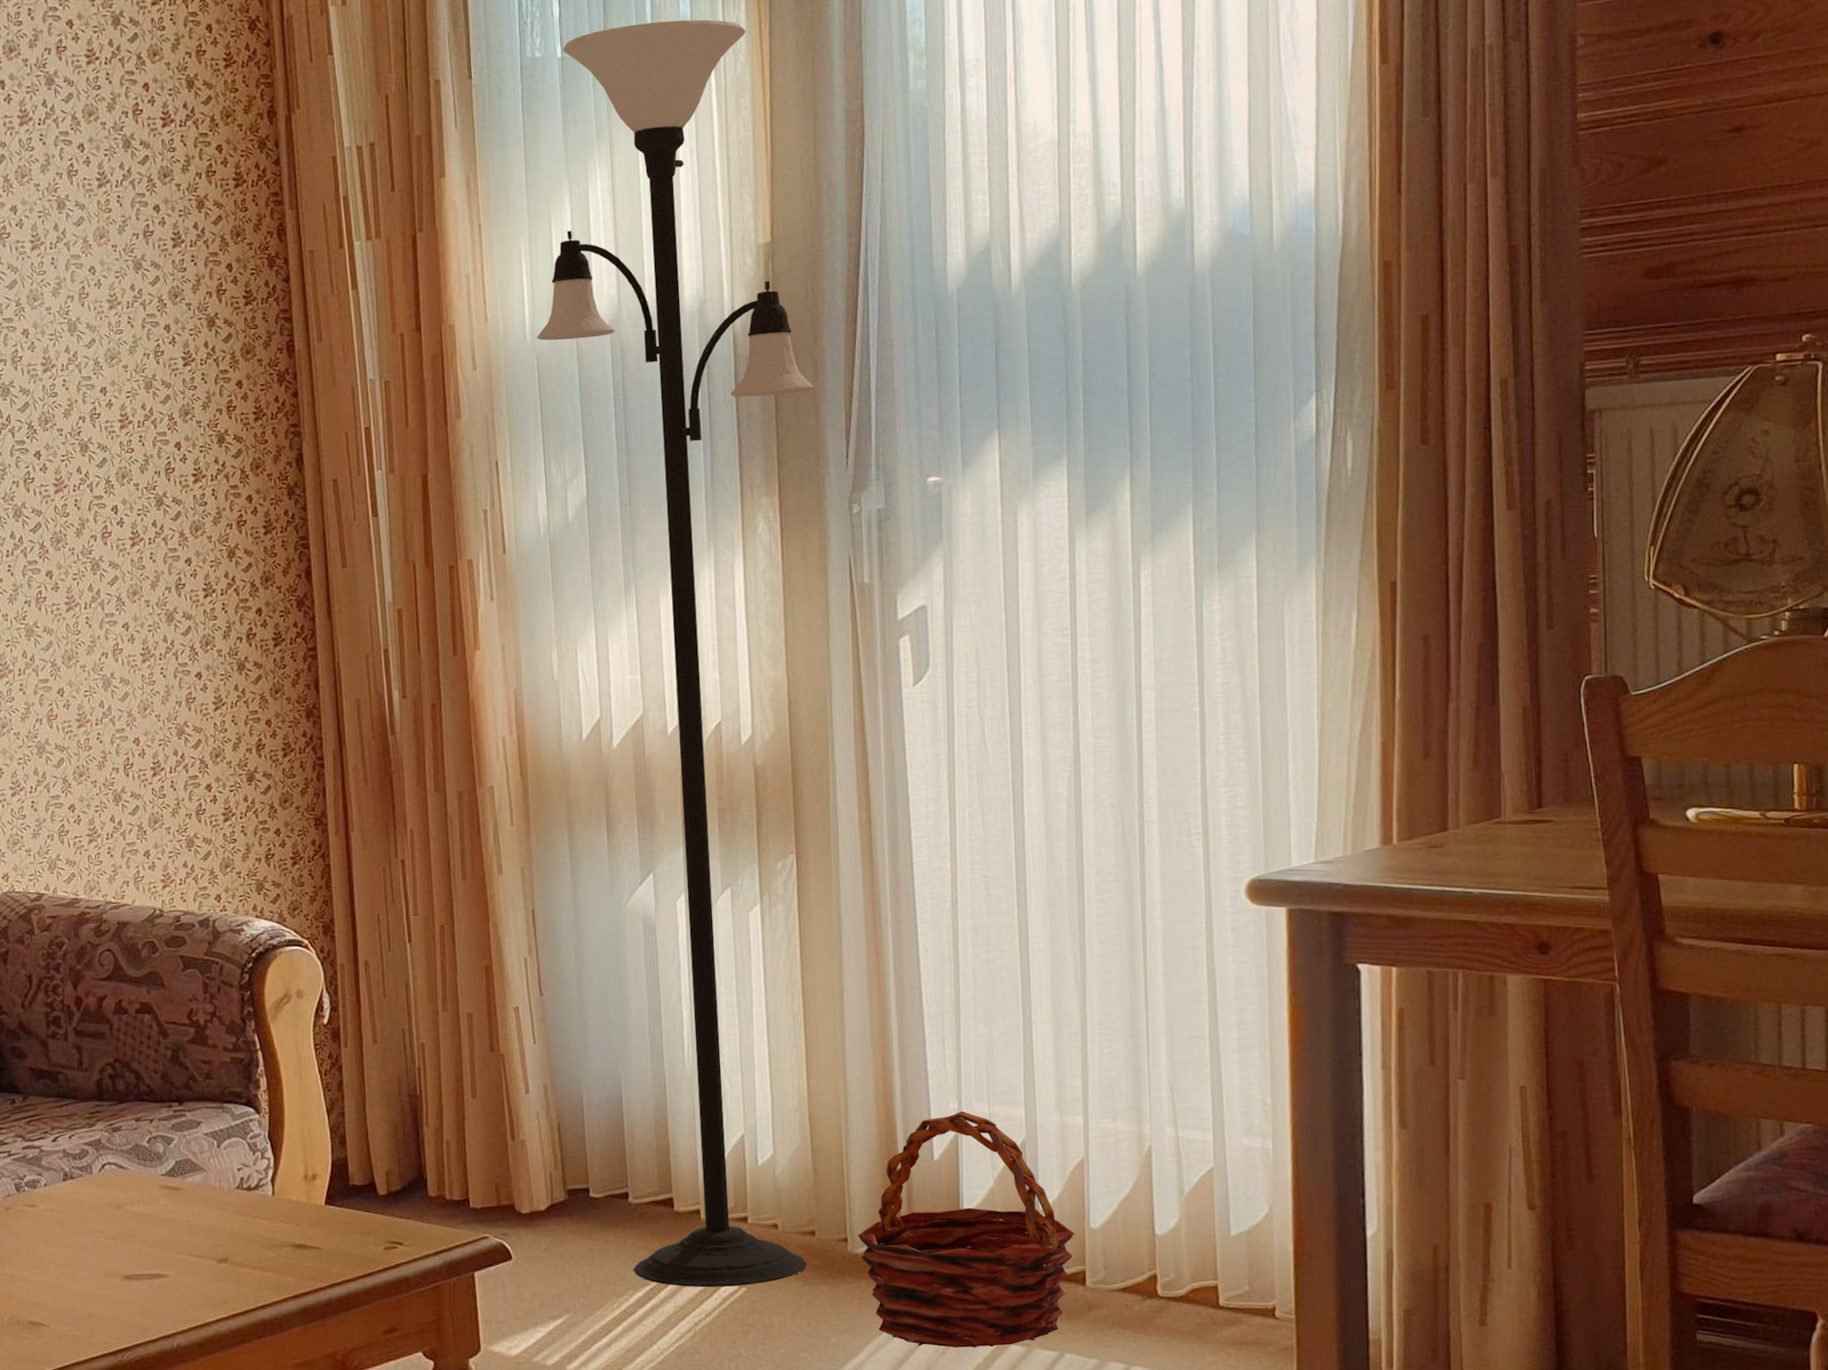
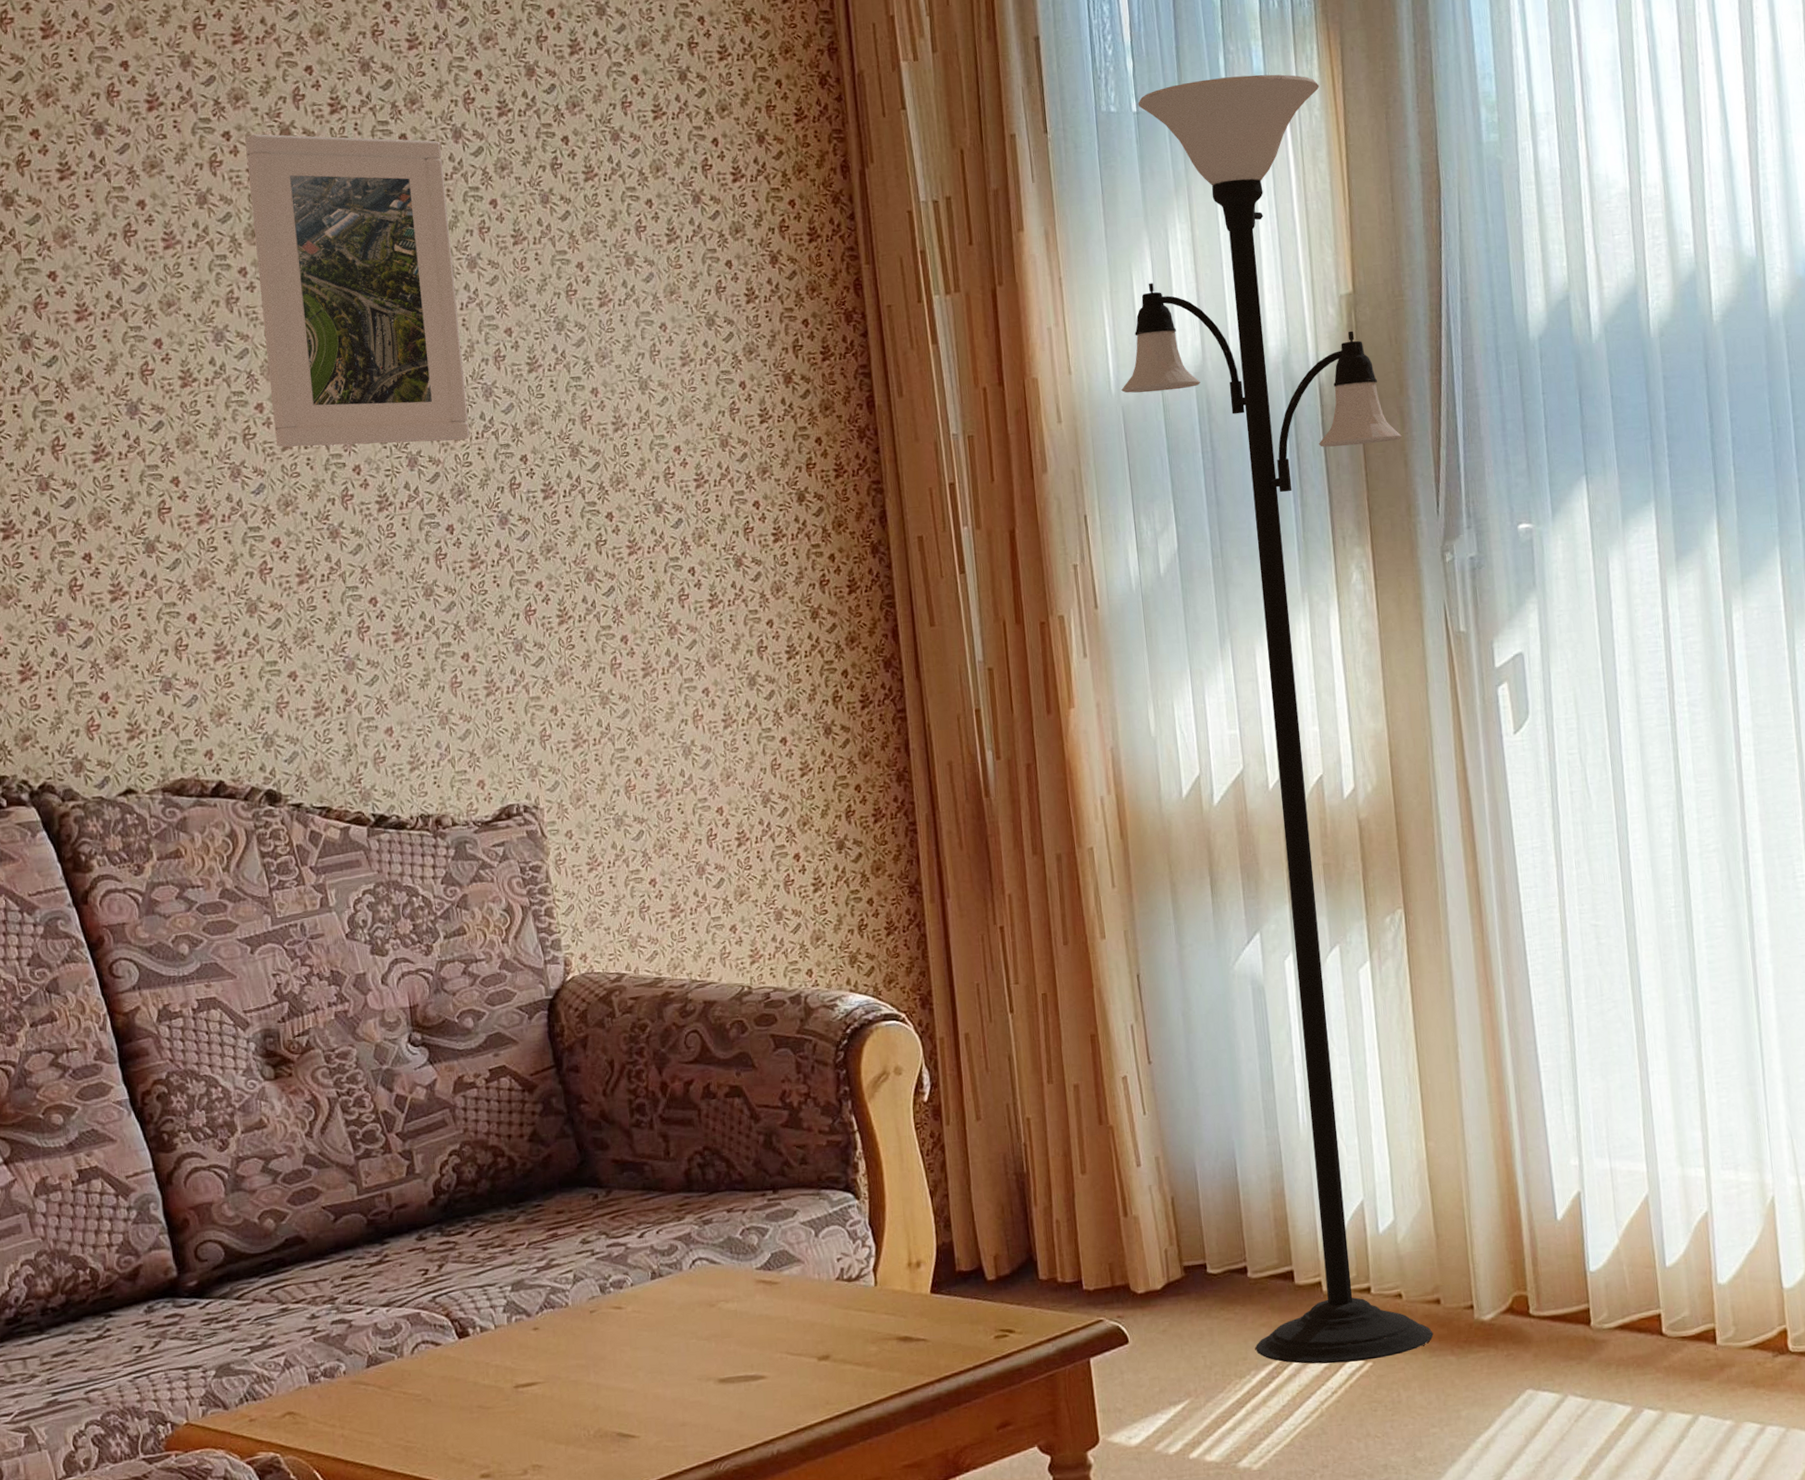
basket: present [858,1111,1075,1348] -> none [1484,1168,1703,1416]

